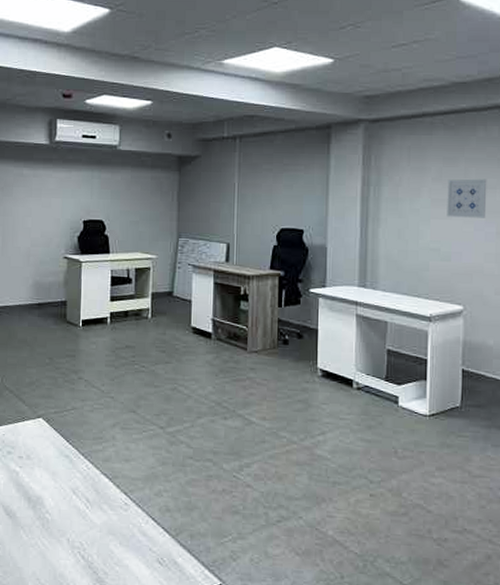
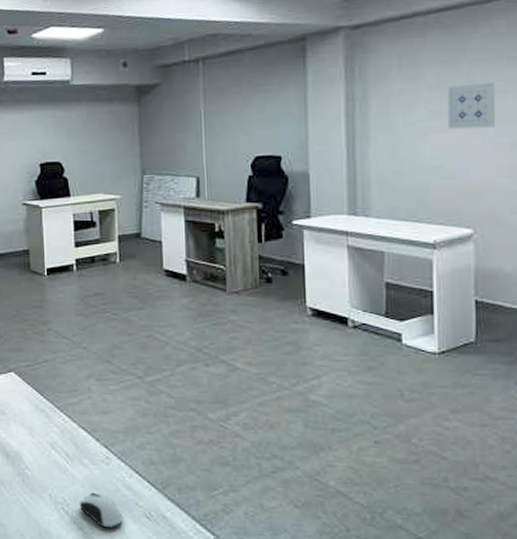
computer mouse: none [95,537,138,573] -> present [79,492,124,528]

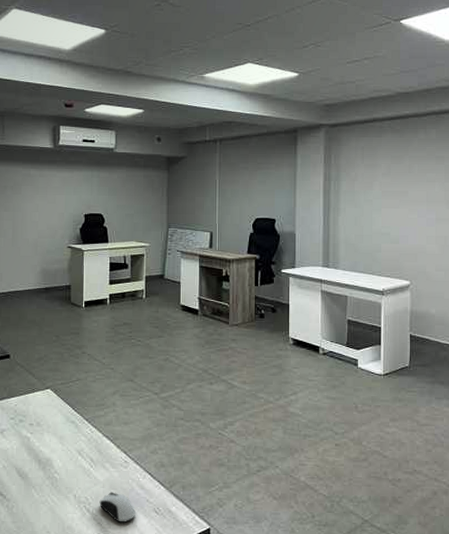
wall art: present [447,82,496,130] -> none [395,173,428,207]

